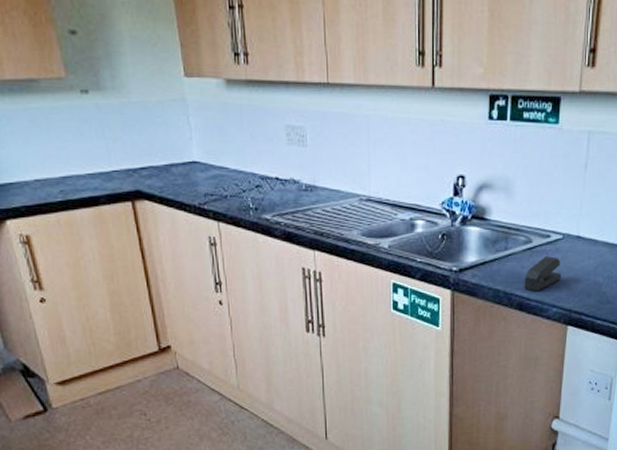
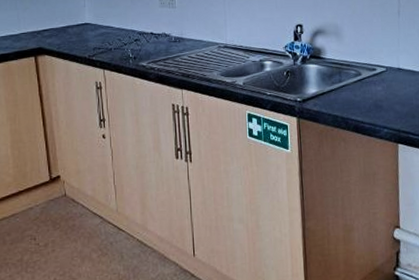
stapler: present [524,256,562,292] -> none [357,86,389,116]

